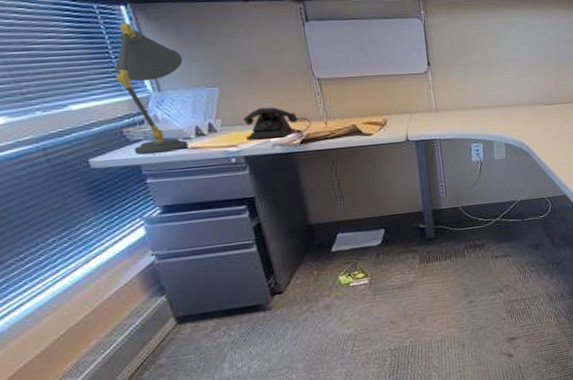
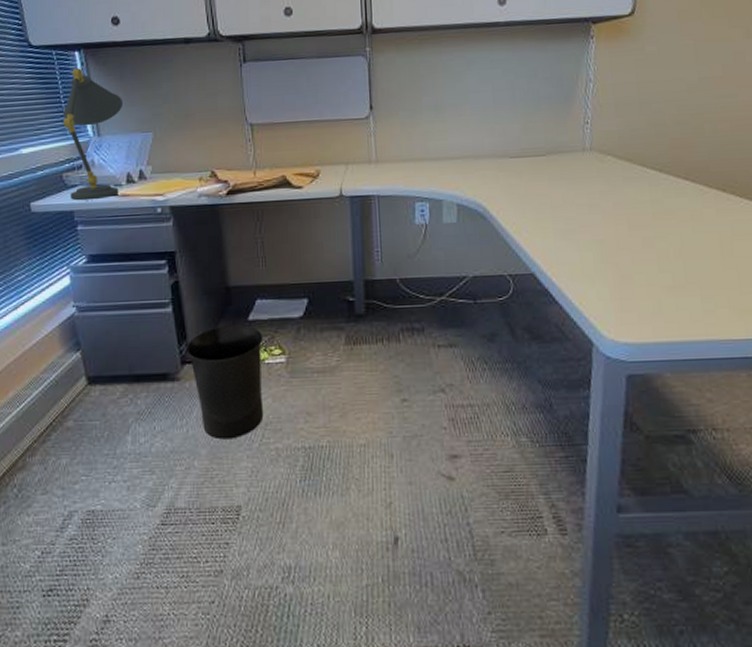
telephone: present [243,107,312,141] -> none [172,154,240,190]
waste bin: none [274,256,353,354] -> present [186,325,264,440]

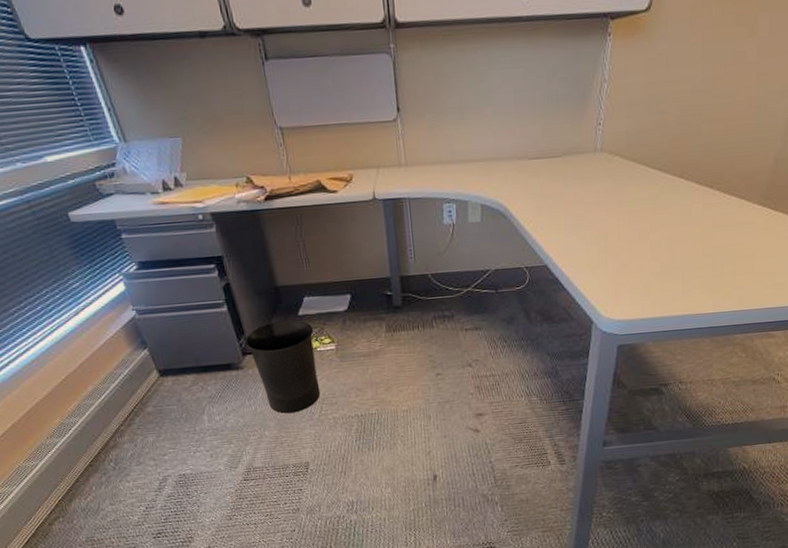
desk lamp: present [62,68,124,201] -> none [81,66,157,210]

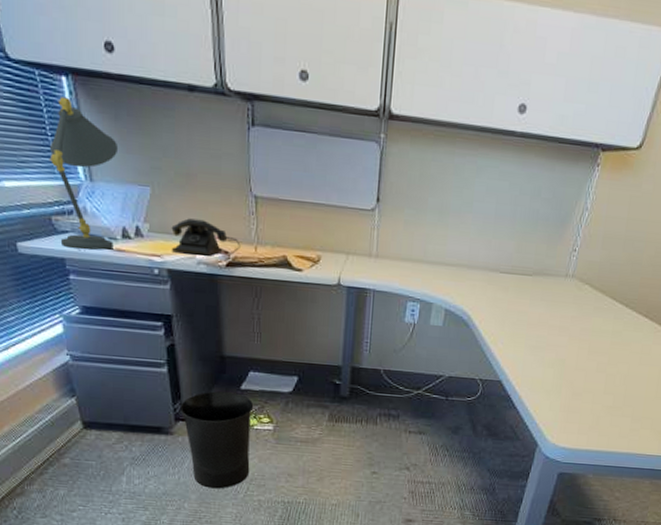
desk lamp: none [81,66,157,210] -> present [49,97,119,251]
telephone: none [207,159,275,196] -> present [171,218,241,256]

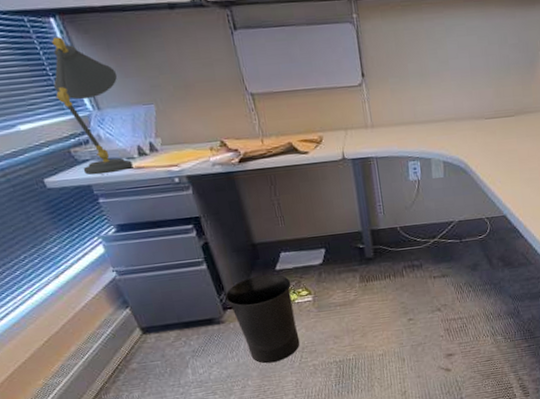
telephone: present [171,218,241,256] -> none [181,124,248,160]

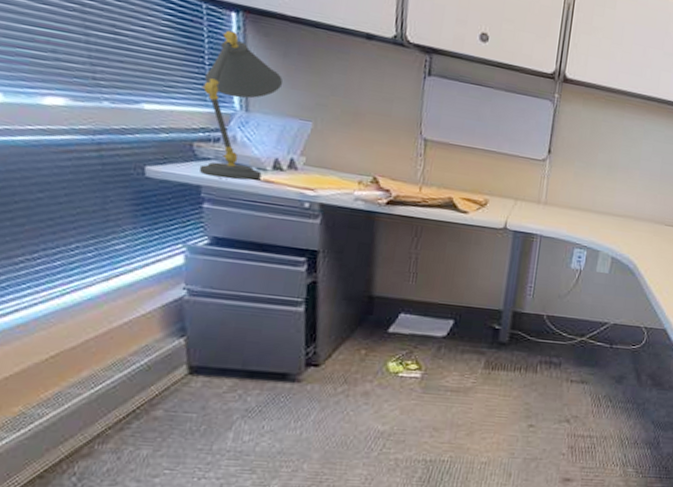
waste bin: present [225,274,300,364] -> none [313,333,402,446]

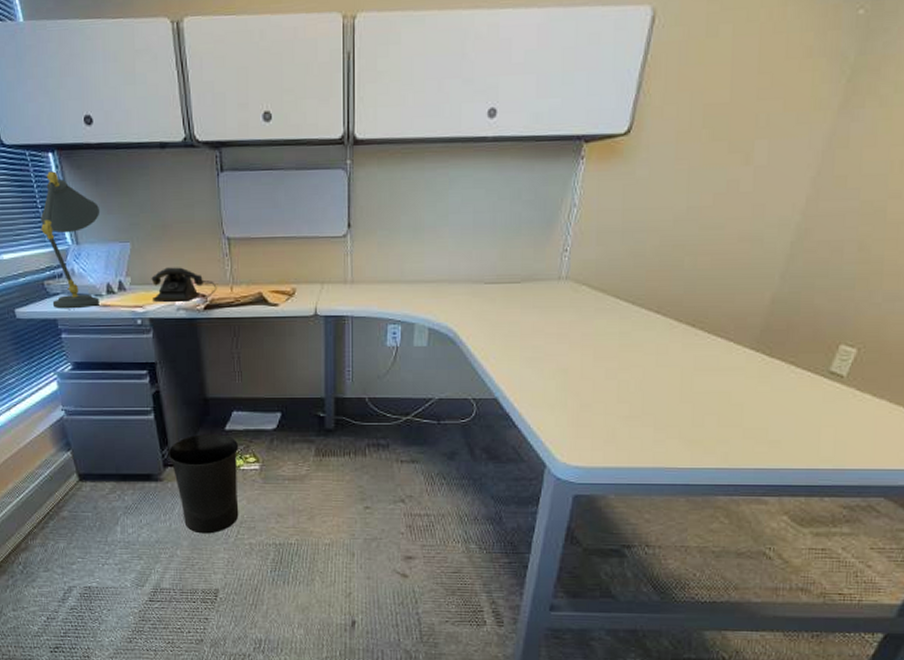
waste bin: none [313,333,402,446] -> present [168,434,239,534]
telephone: none [328,155,405,194] -> present [151,267,217,302]

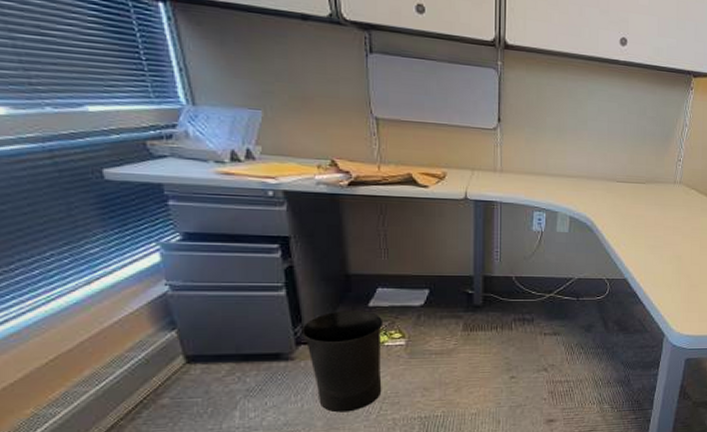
desk lamp: present [40,171,100,309] -> none [143,22,225,175]
telephone: present [151,267,217,302] -> none [286,140,363,176]

